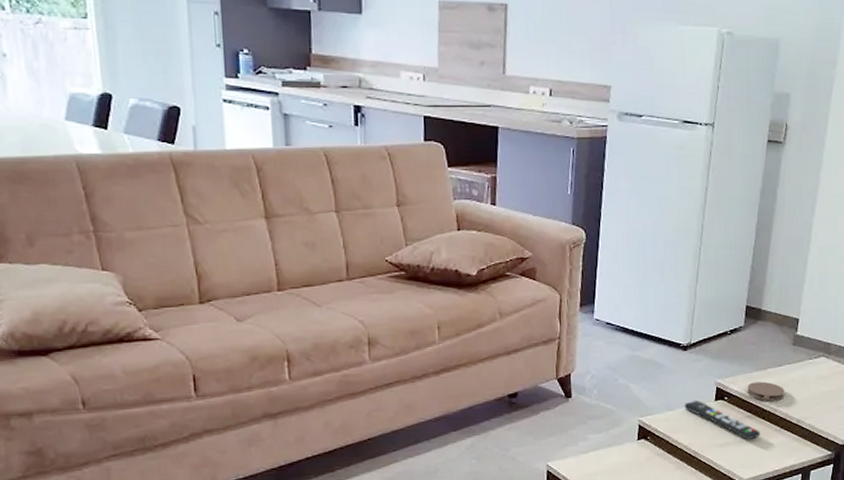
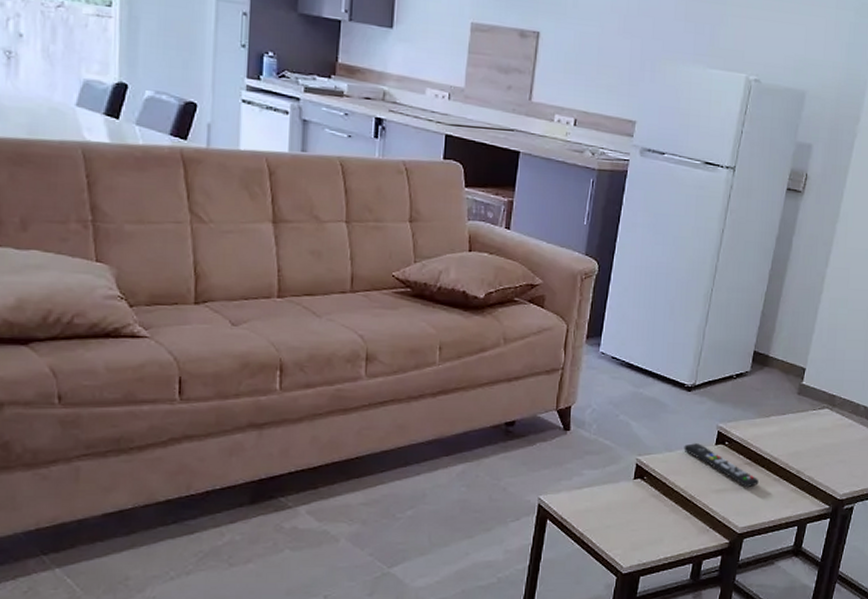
coaster: present [747,381,785,401] -> none [748,429,787,450]

